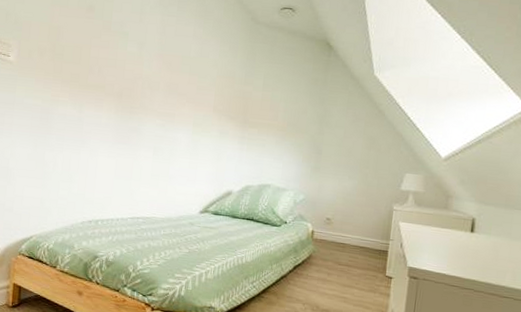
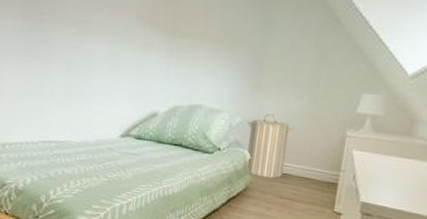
laundry hamper: none [308,191,349,248] -> present [246,113,294,179]

